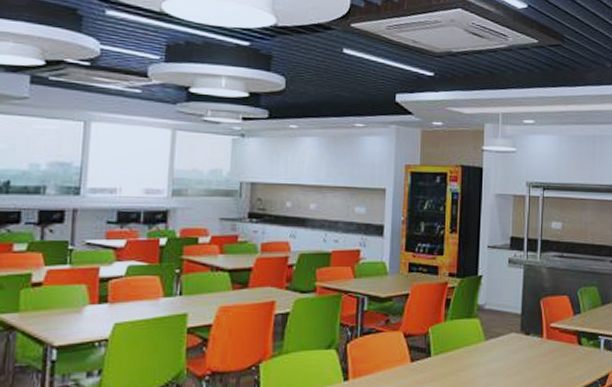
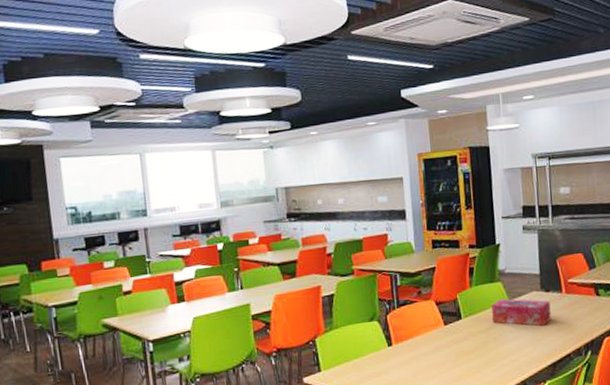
tissue box: none [465,338,529,373] -> present [491,298,551,326]

